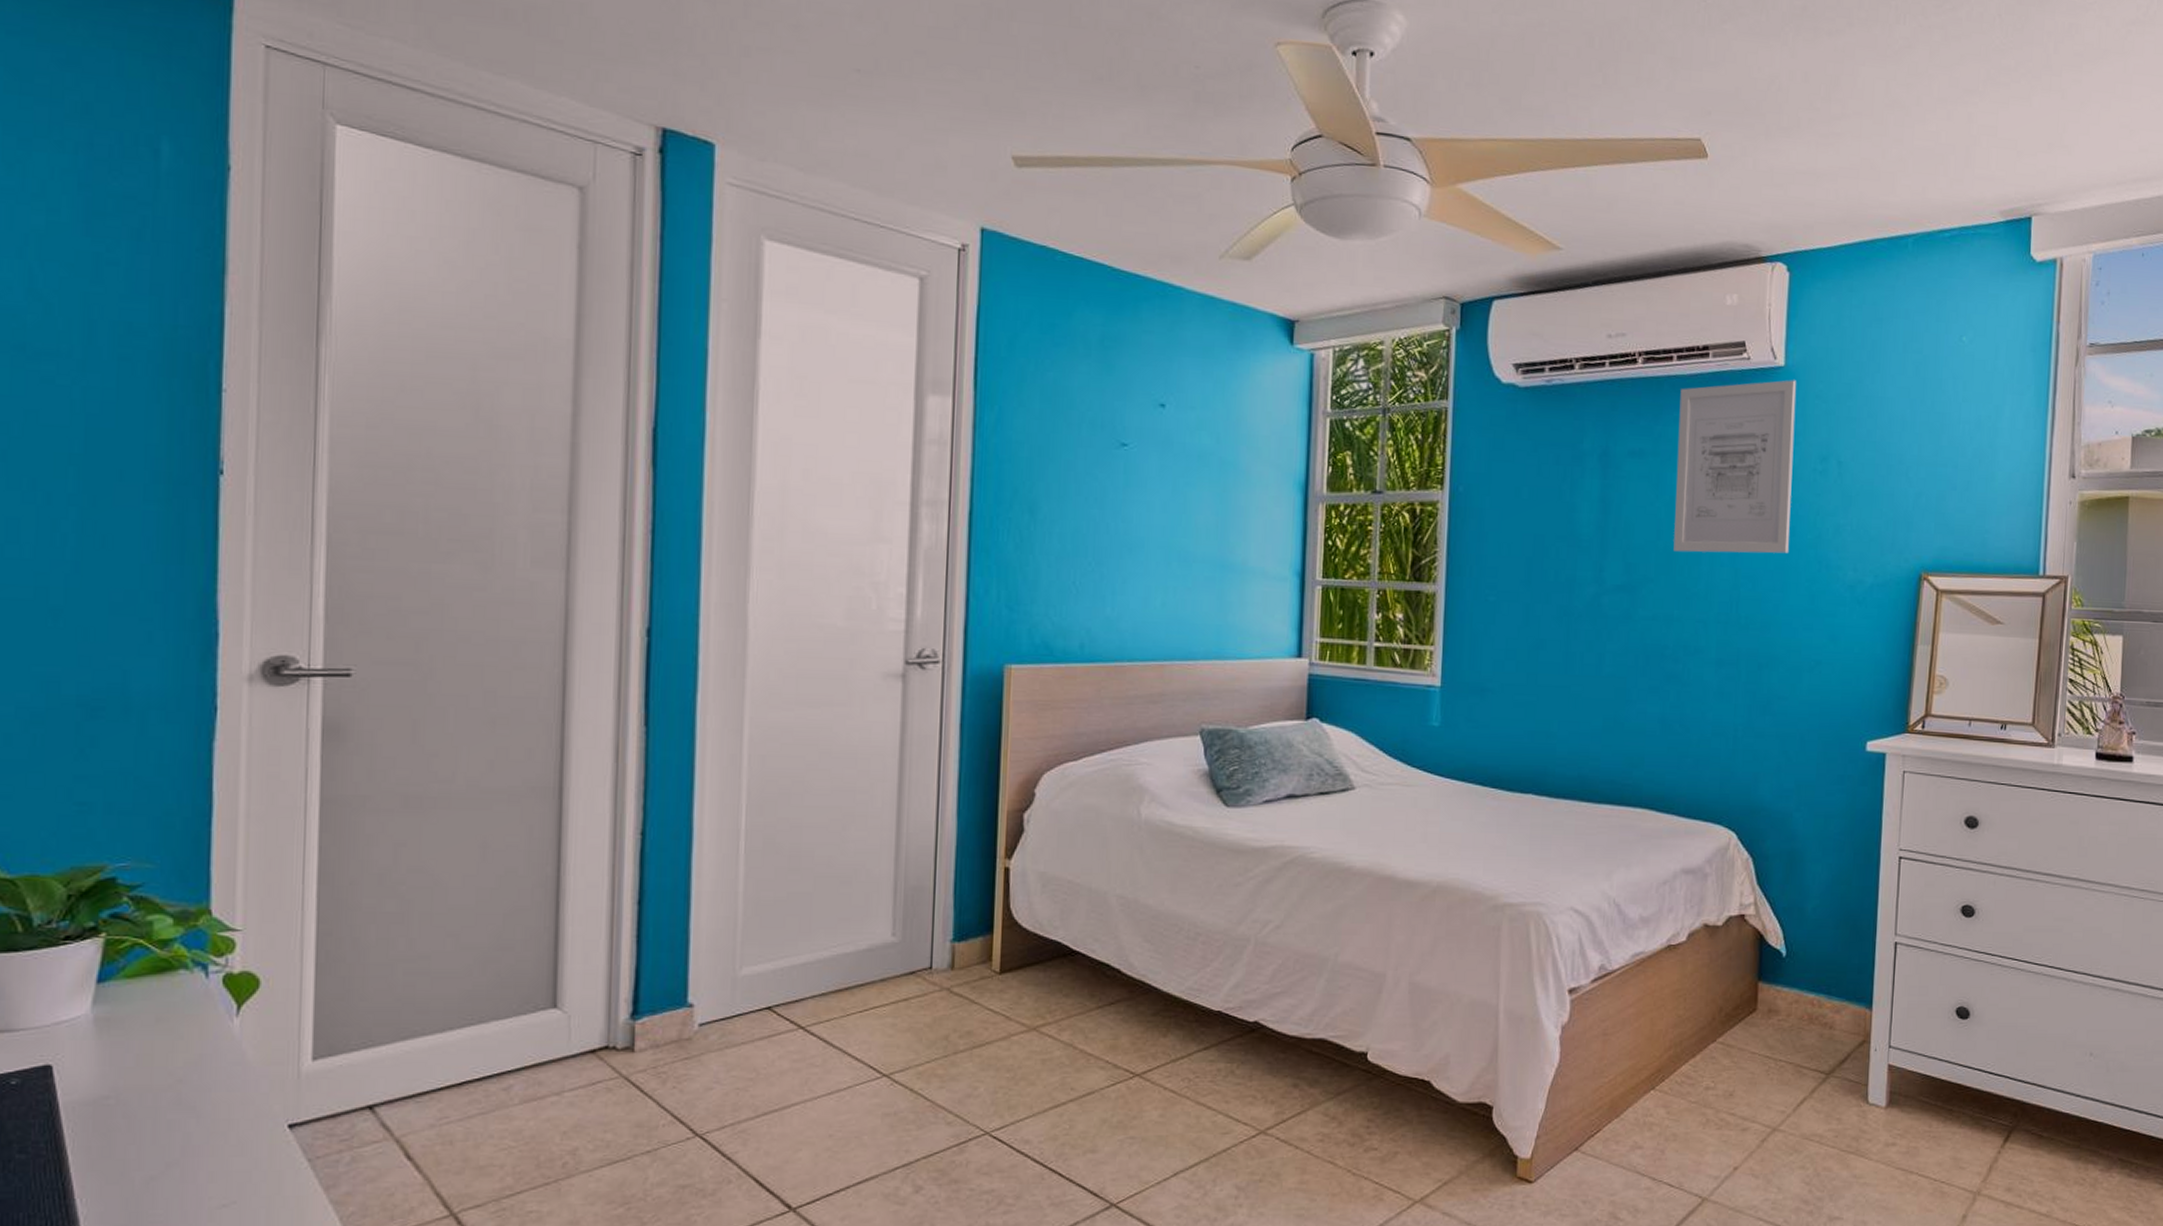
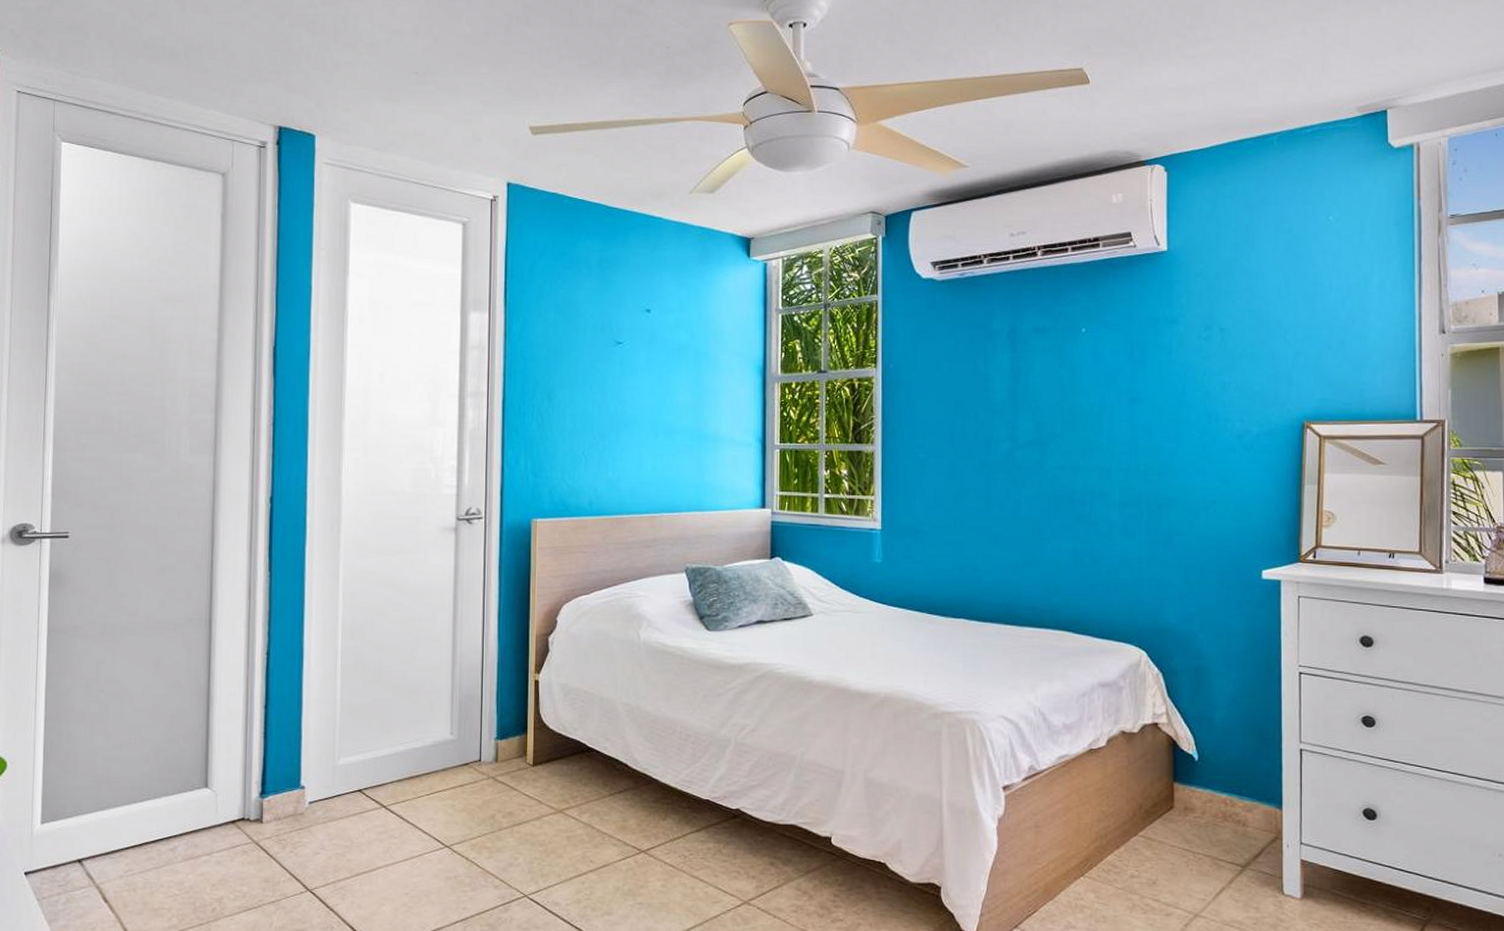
wall art: present [1673,380,1796,554] -> none [1076,262,1180,411]

